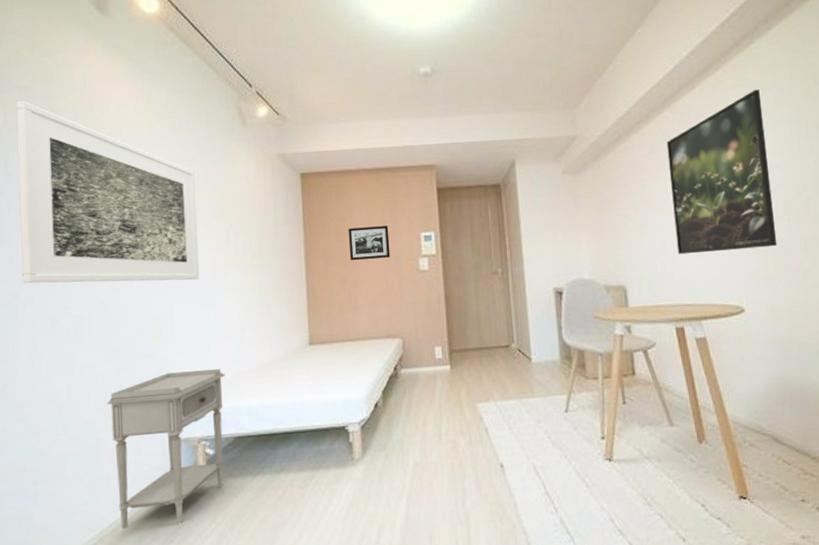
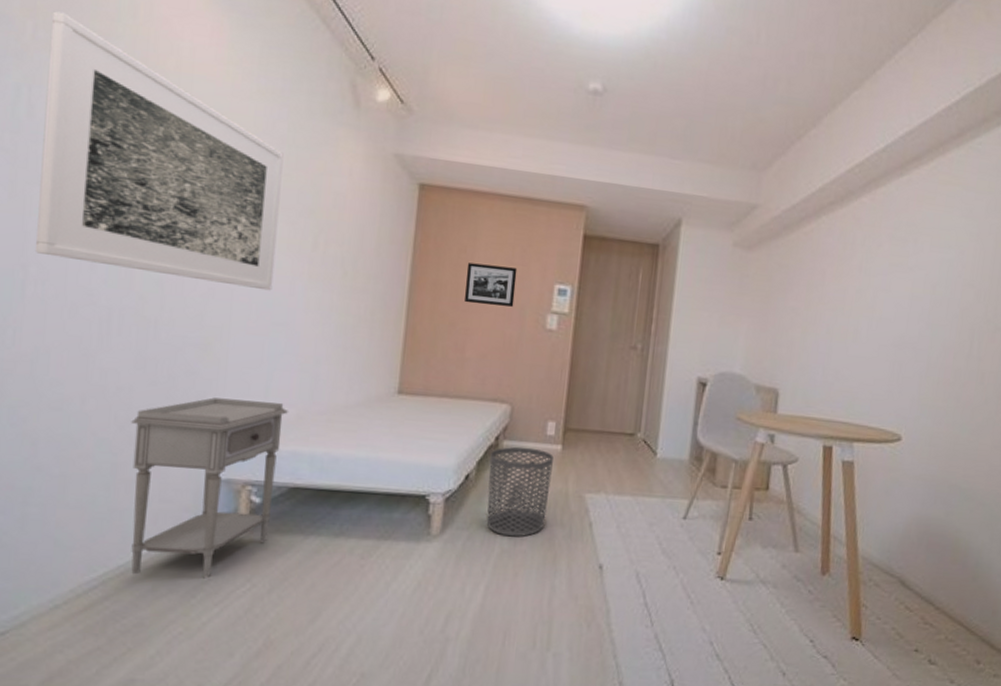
waste bin: none [392,372,448,451] -> present [486,447,554,537]
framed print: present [666,90,777,255] -> none [843,192,973,375]

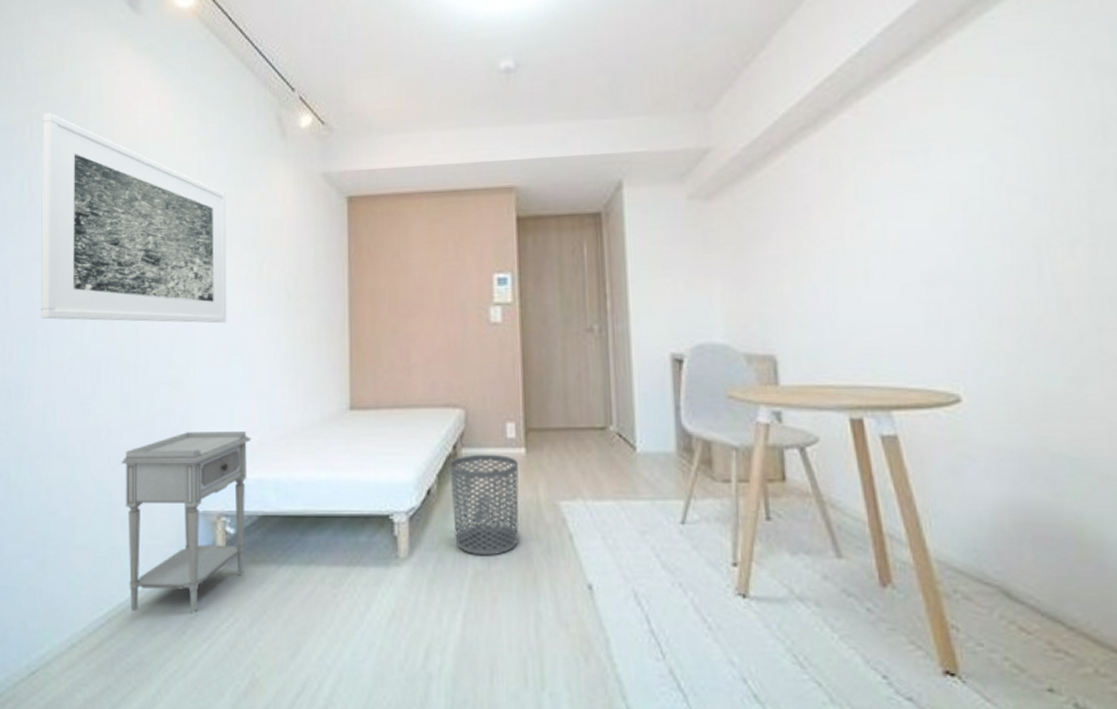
picture frame: present [465,263,518,307] -> none [402,264,454,307]

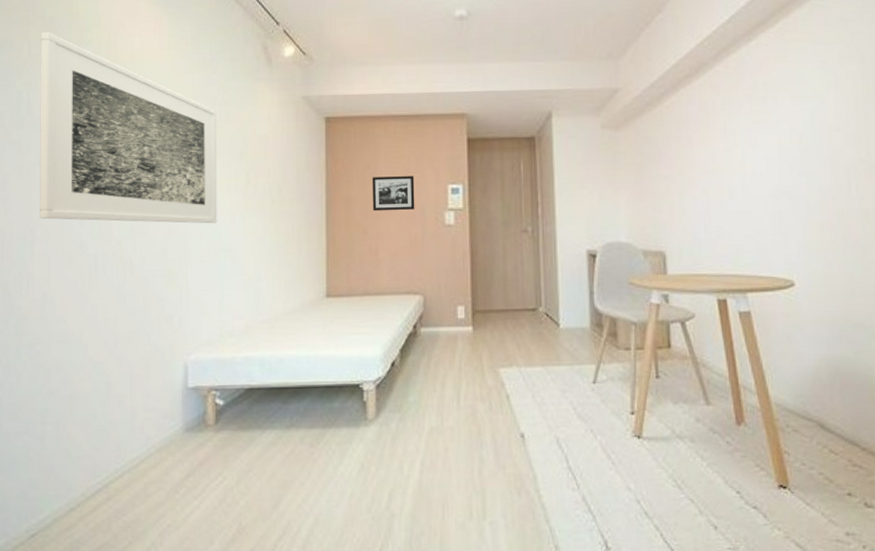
nightstand: present [121,432,252,614] -> none [118,317,240,477]
picture frame: none [402,264,454,307] -> present [371,176,415,212]
waste bin: present [450,454,519,556] -> none [411,332,467,415]

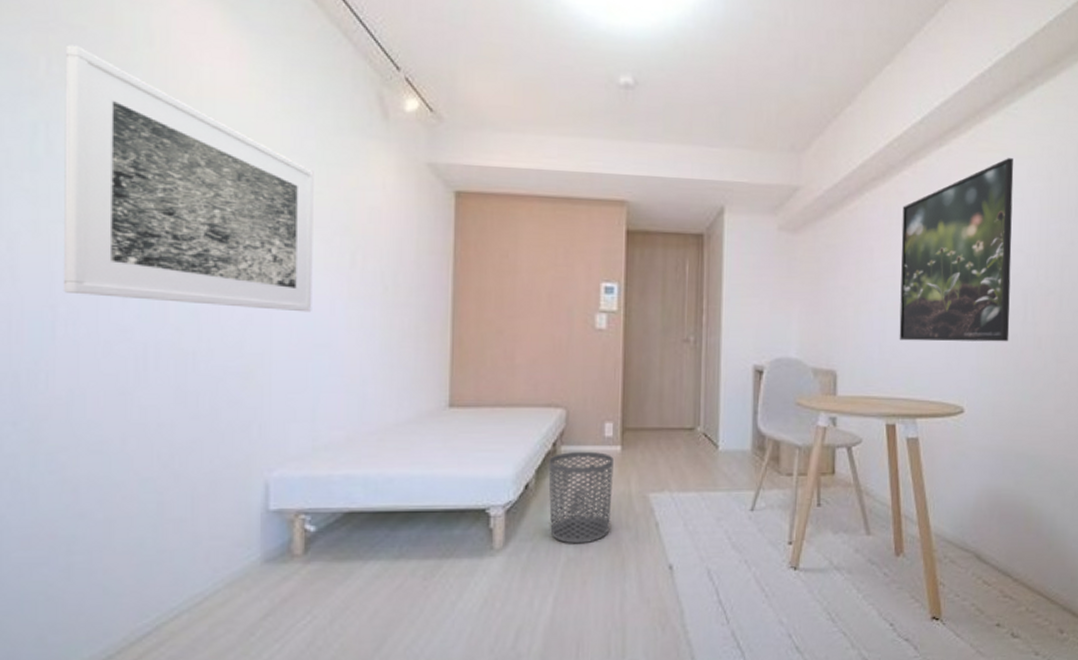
picture frame: present [371,176,415,212] -> none [509,267,562,310]
waste bin: none [411,332,467,415] -> present [548,451,613,544]
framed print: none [717,45,835,221] -> present [899,158,1014,342]

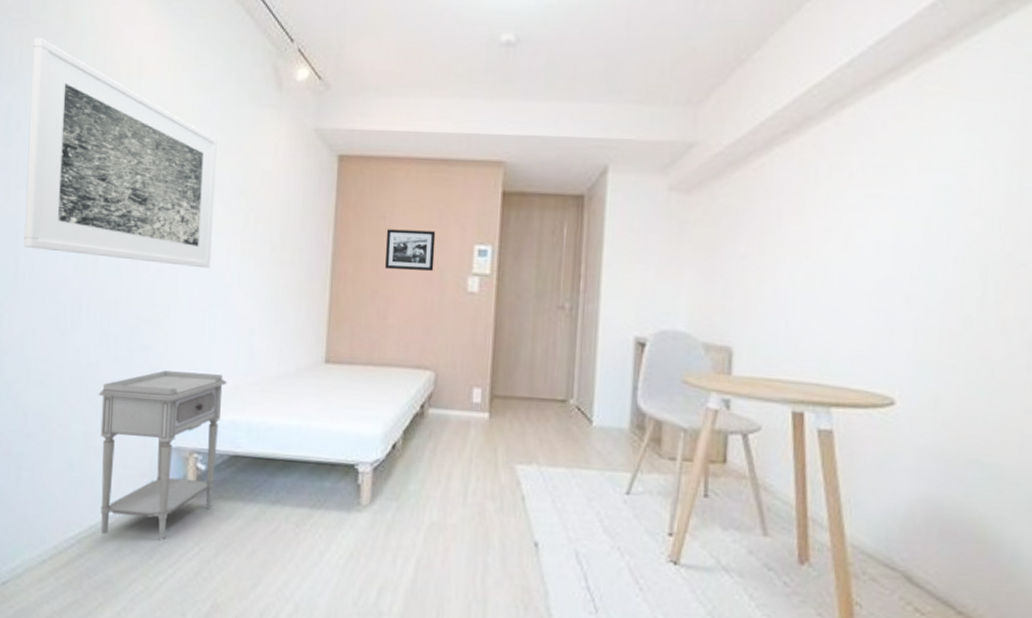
nightstand: none [175,426,339,617] -> present [98,370,228,541]
picture frame: none [509,267,562,310] -> present [385,229,436,271]
waste bin: present [548,451,613,544] -> none [415,415,481,510]
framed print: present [899,158,1014,342] -> none [812,102,974,324]

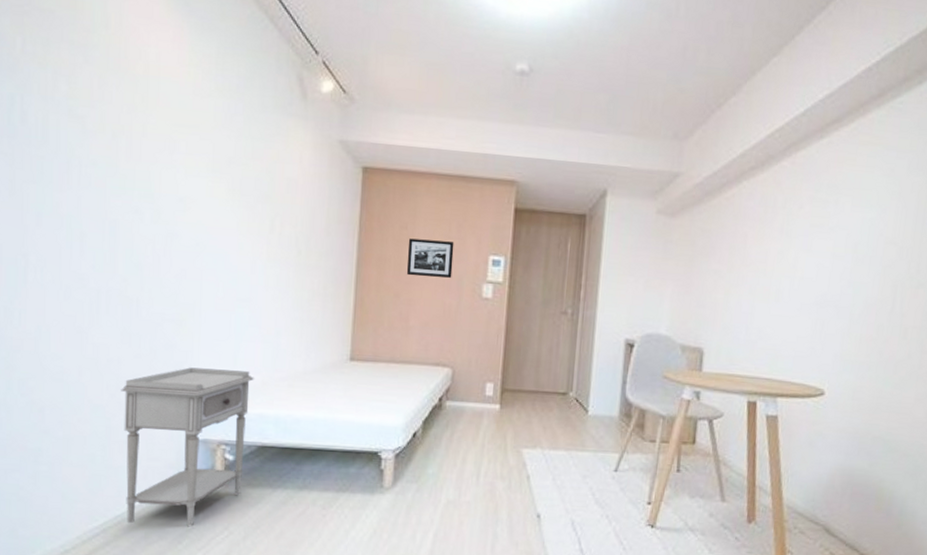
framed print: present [23,38,217,269] -> none [33,26,241,270]

